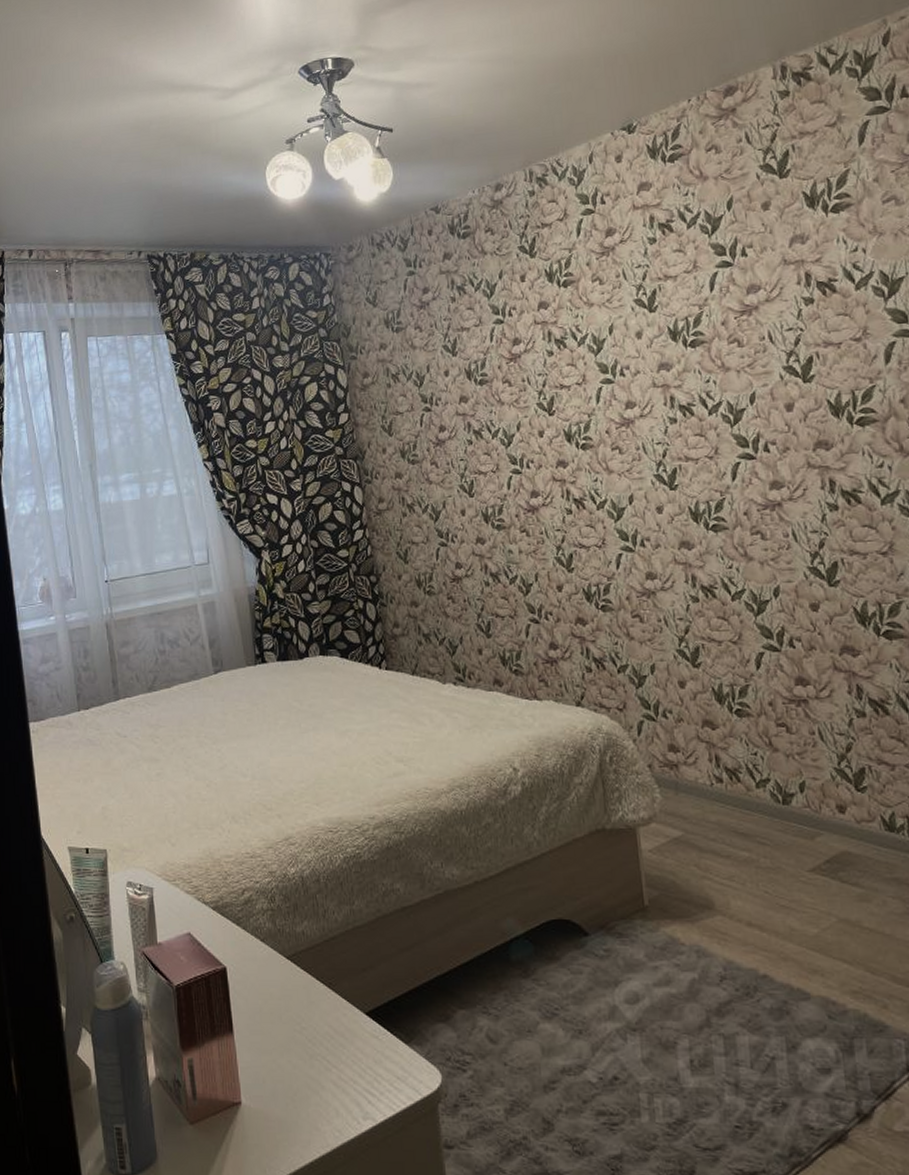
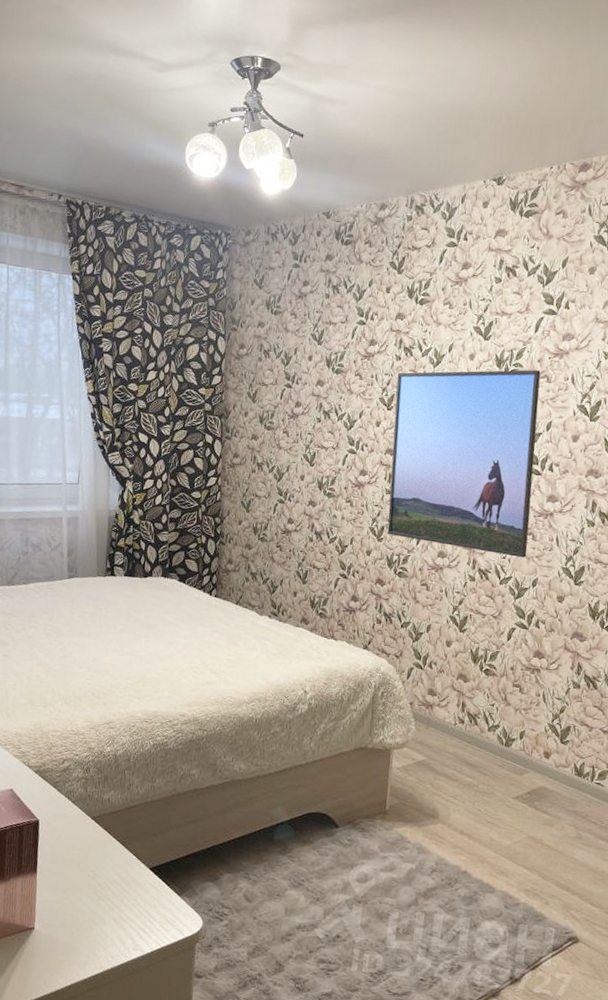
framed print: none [553,334,759,564] -> present [387,369,541,558]

